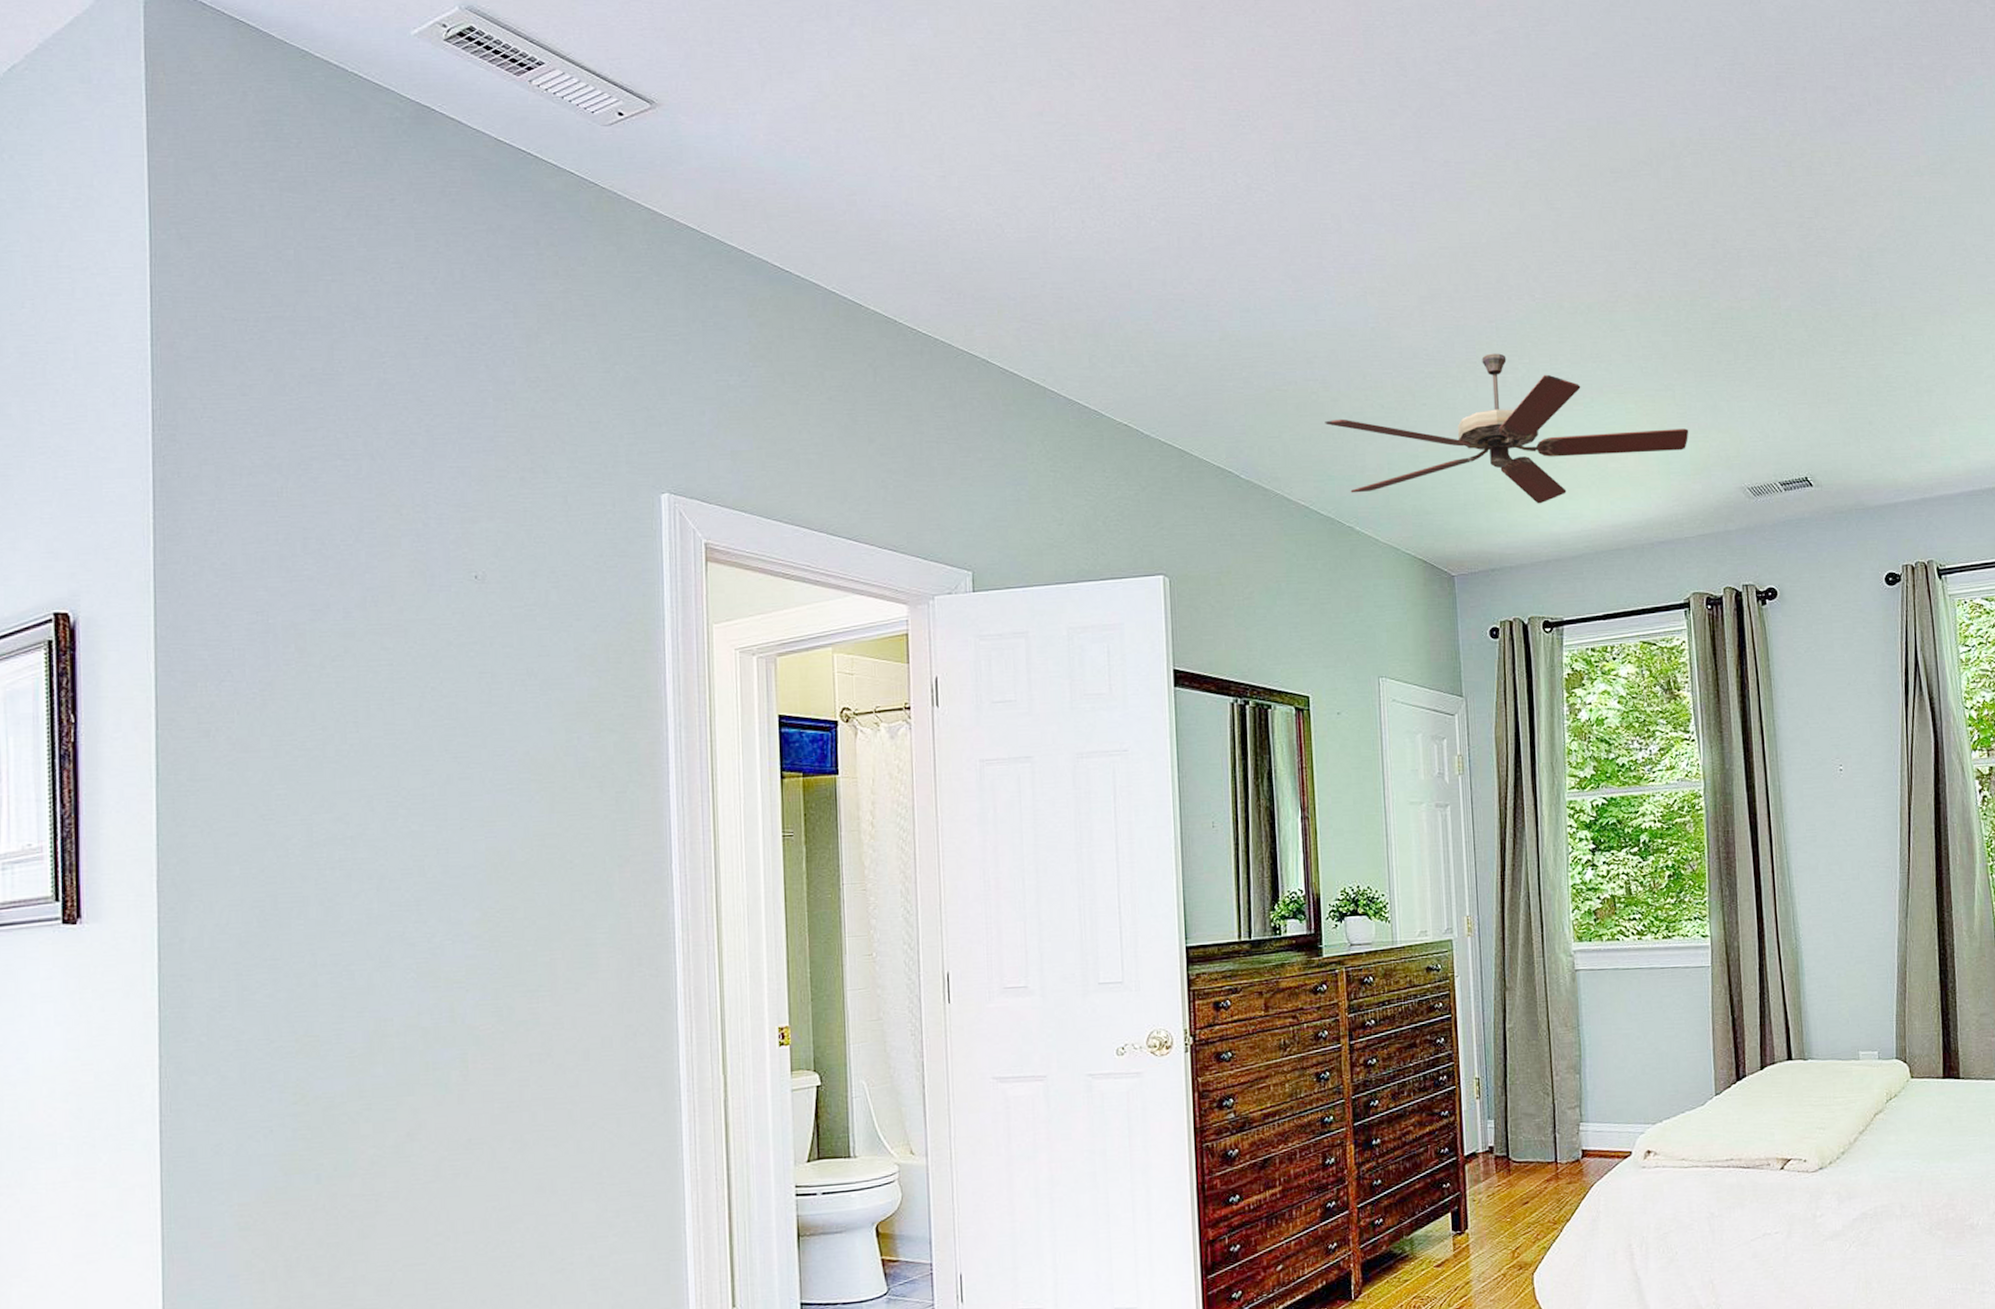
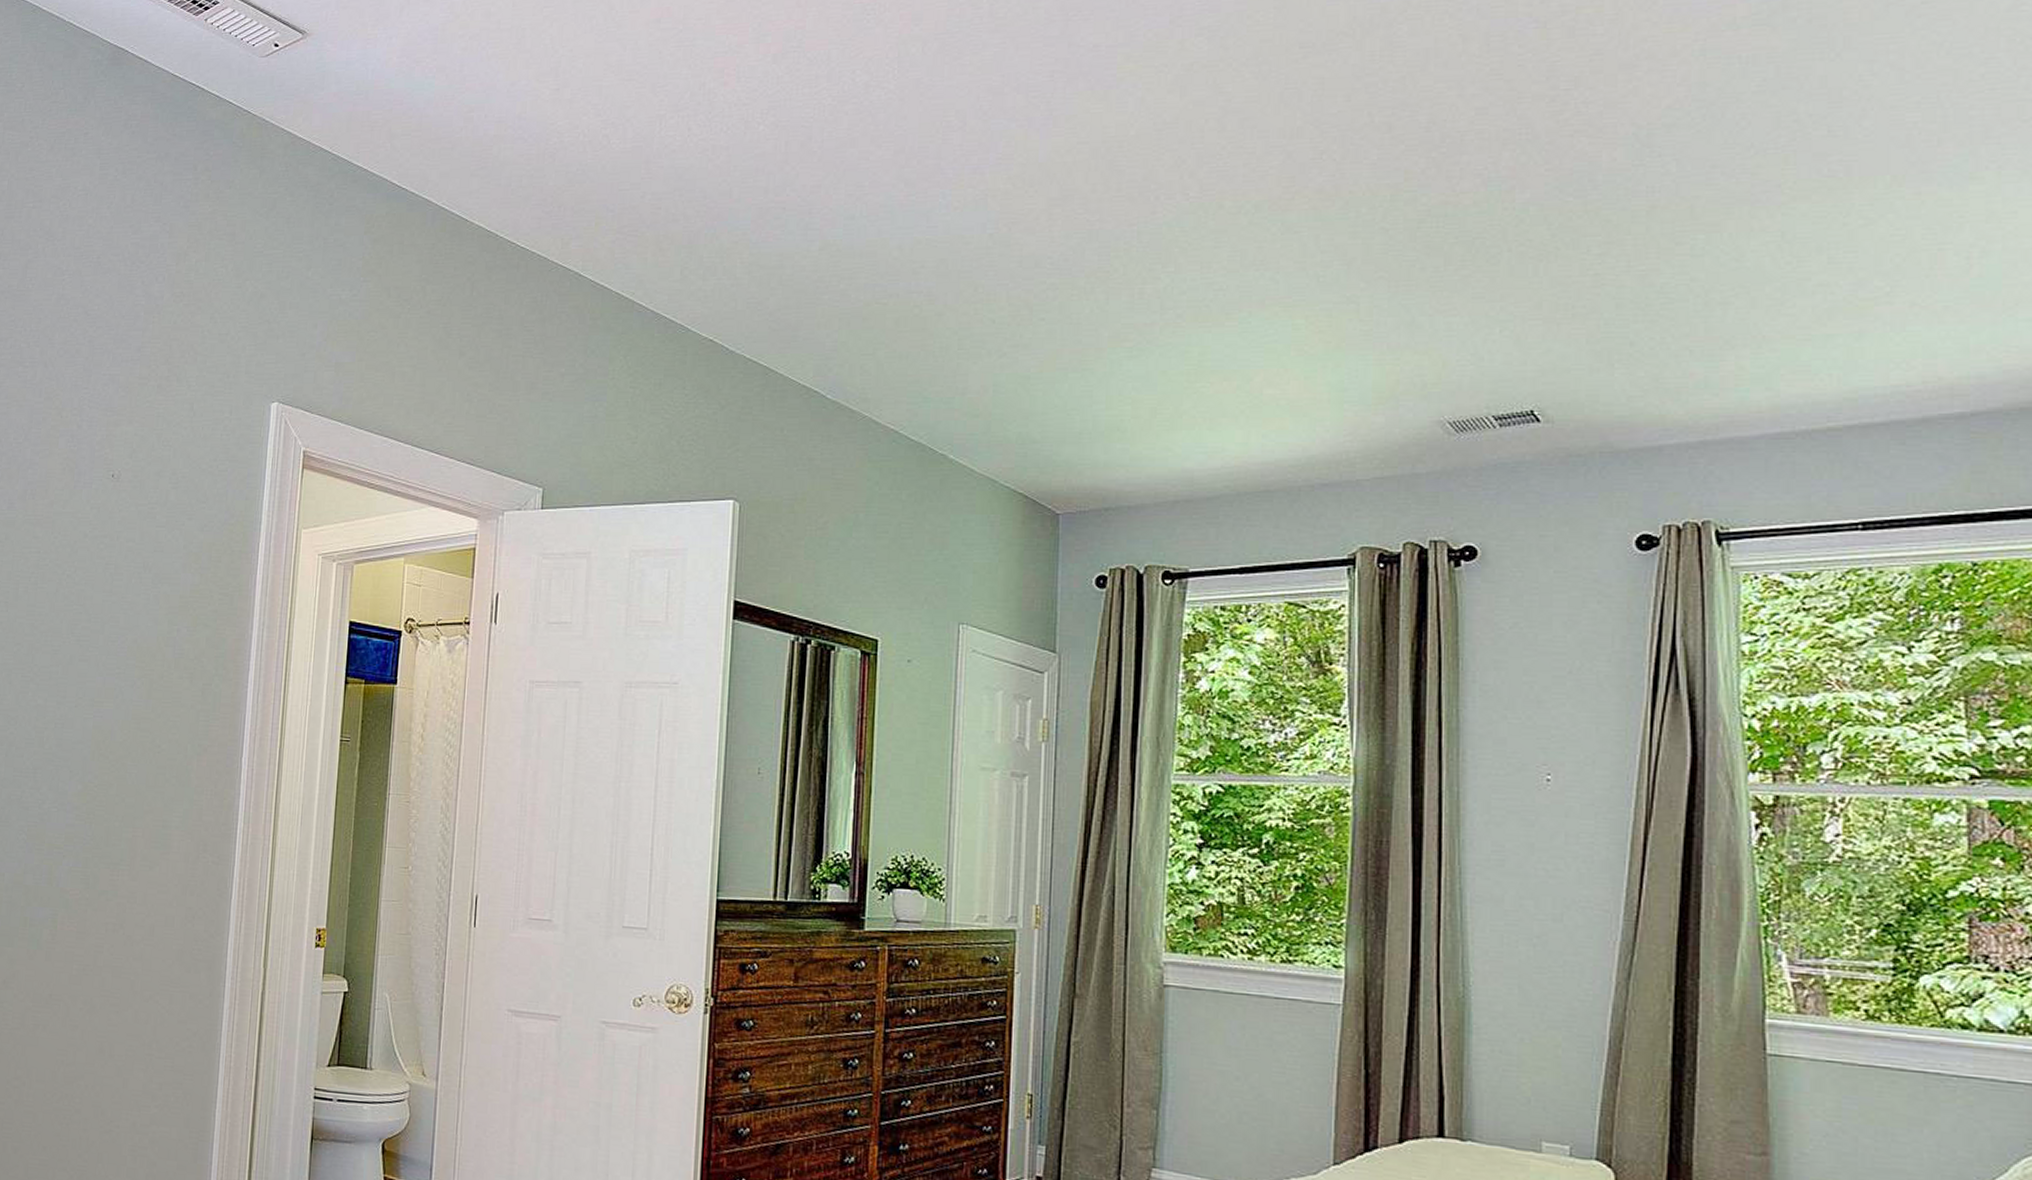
ceiling fan: present [1325,353,1689,504] -> none [926,261,1374,435]

